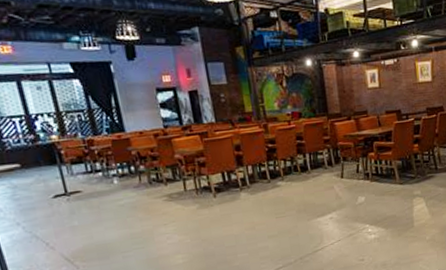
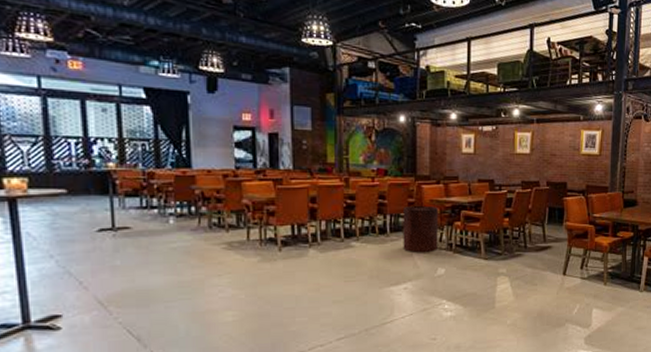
trash can: none [320,141,356,185] -> present [403,205,438,252]

